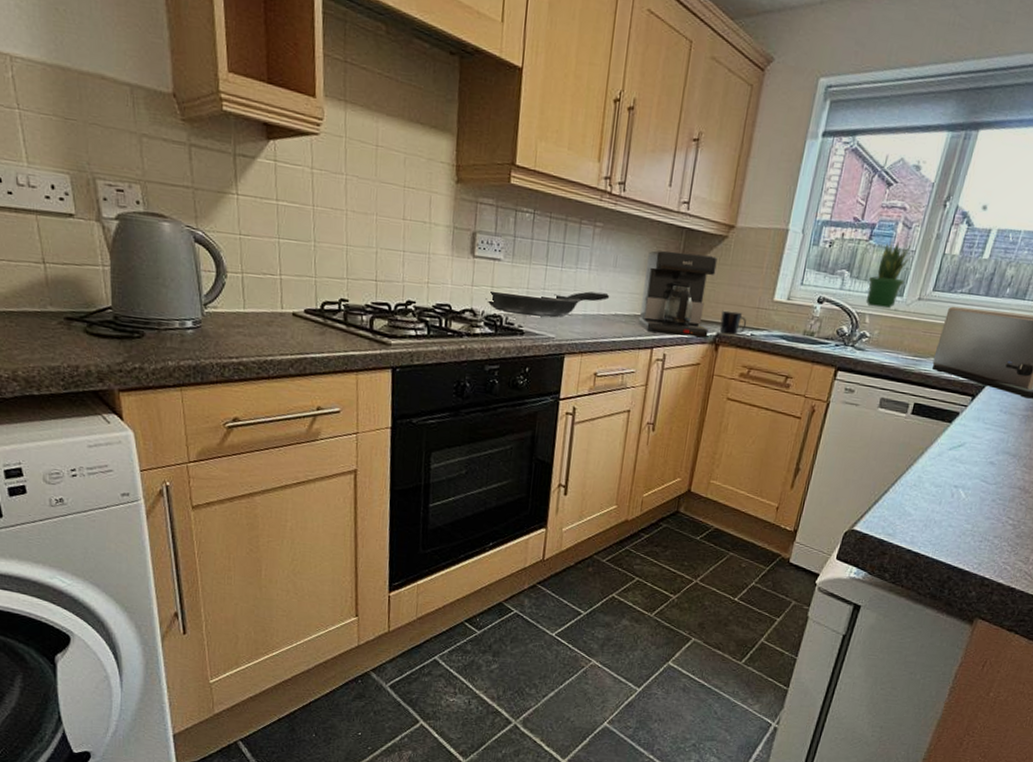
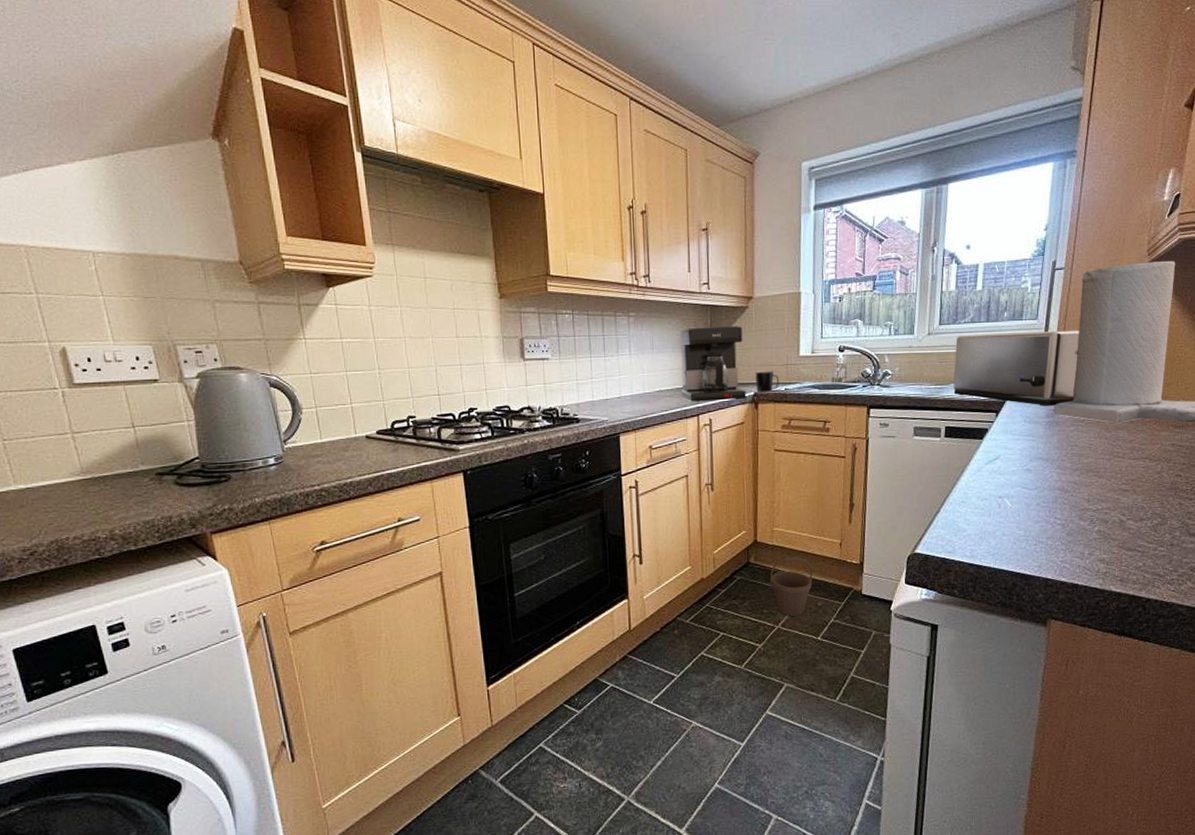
frying pan: present [486,291,610,318] -> none [540,374,652,405]
bucket: none [695,512,743,574] -> present [769,557,813,617]
planter: present [865,240,912,309] -> none [880,287,915,348]

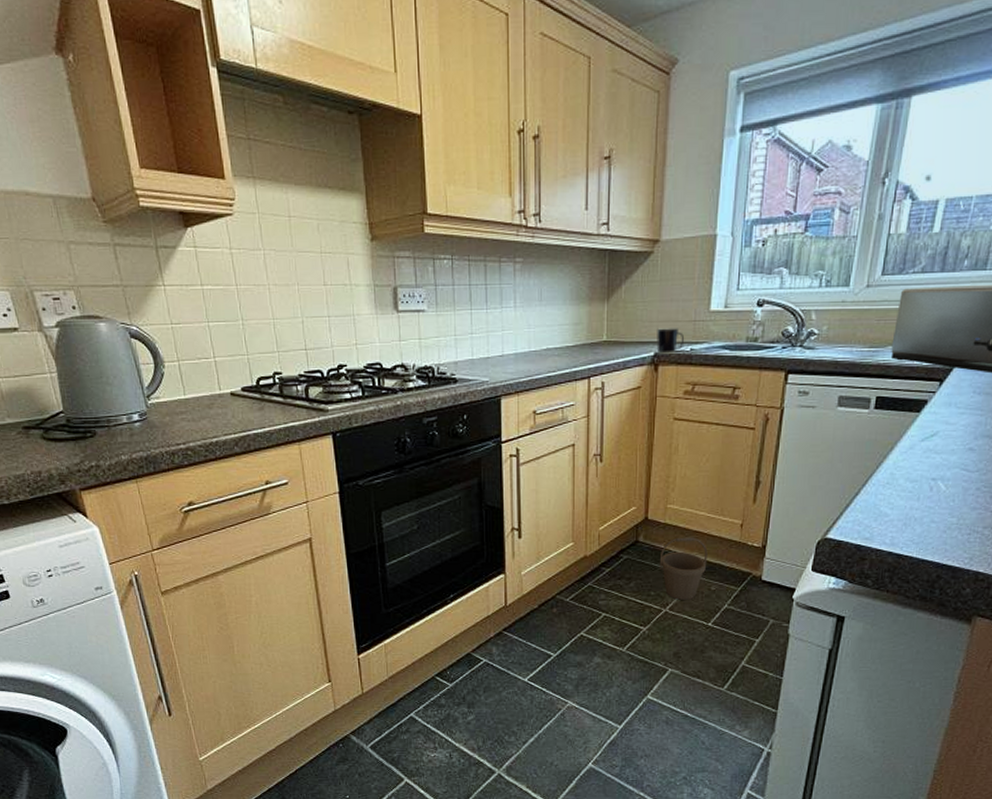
coffee maker: present [680,326,746,402] -> none [571,275,646,362]

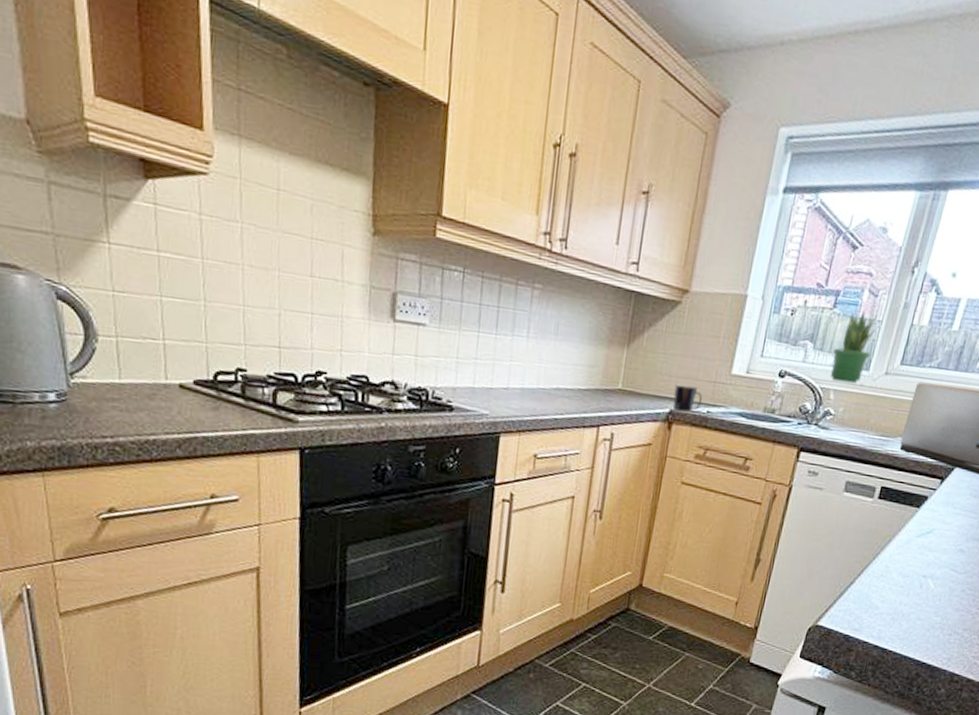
bucket: present [659,537,708,600] -> none [647,609,700,677]
planter: none [809,228,854,302] -> present [830,309,879,384]

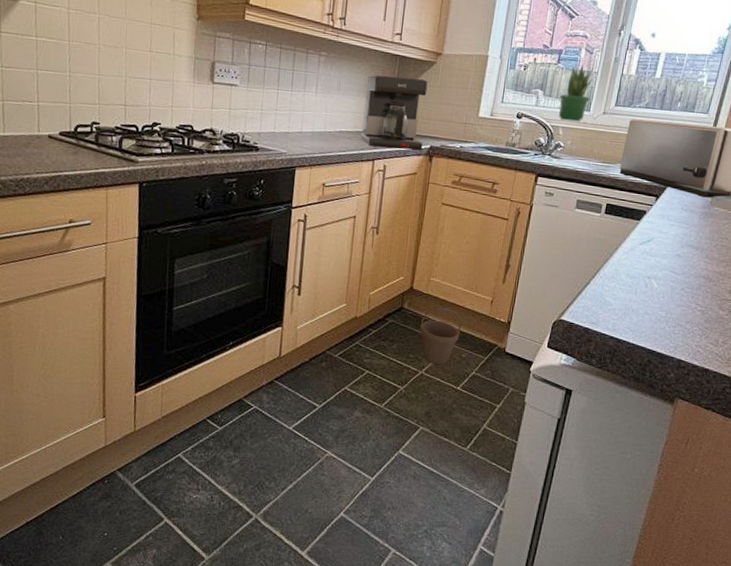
coffee maker: none [582,316,671,416] -> present [360,75,428,151]
bucket: none [647,609,700,677] -> present [419,307,462,365]
mug: present [672,384,703,415] -> none [432,126,456,149]

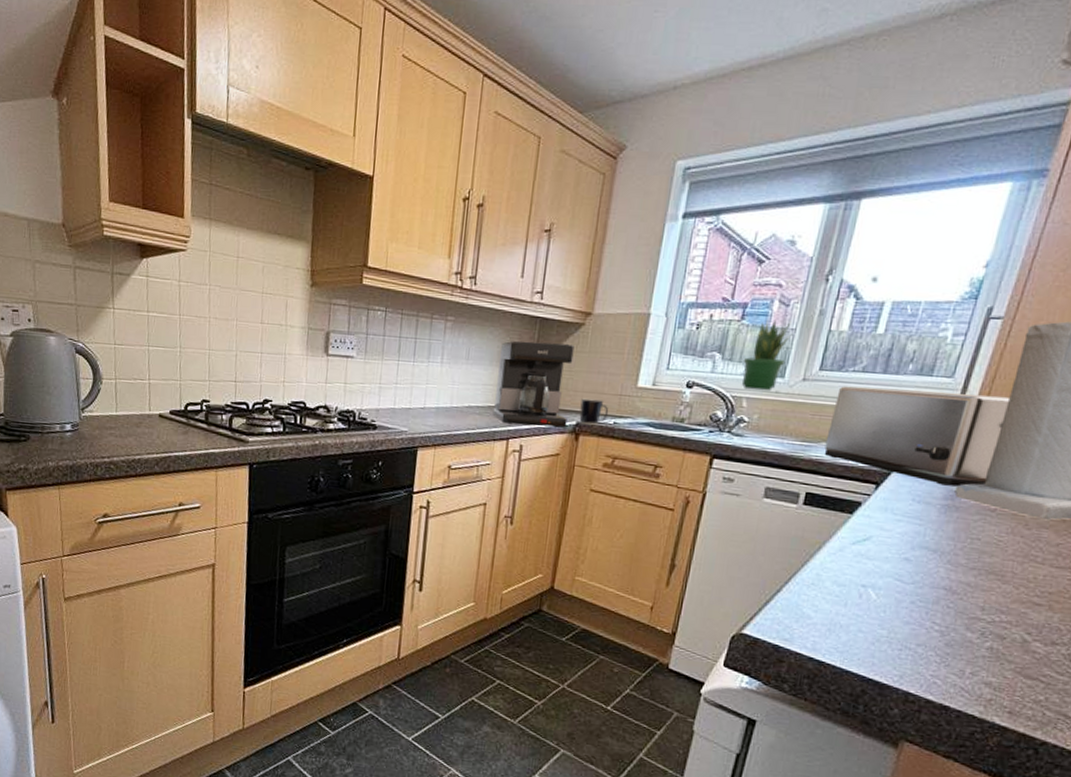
bucket: present [419,307,462,365] -> none [560,611,614,679]
mug: none [432,126,456,149] -> present [579,398,609,426]

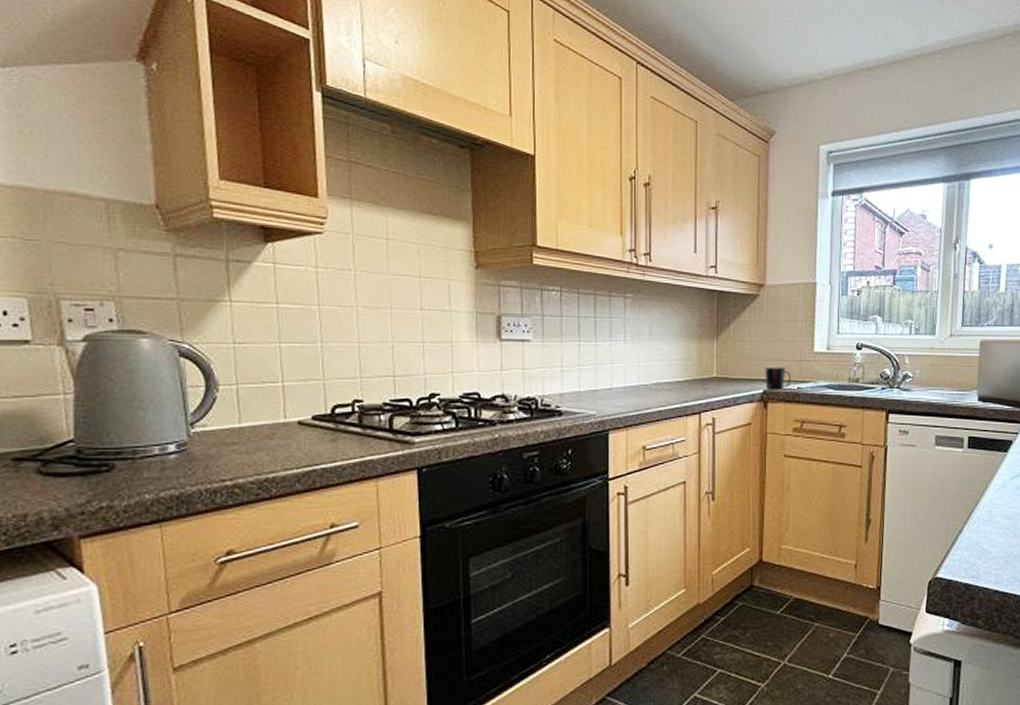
coffee maker: present [492,340,575,428] -> none [682,314,755,398]
planter: present [741,319,793,392] -> none [900,284,936,348]

